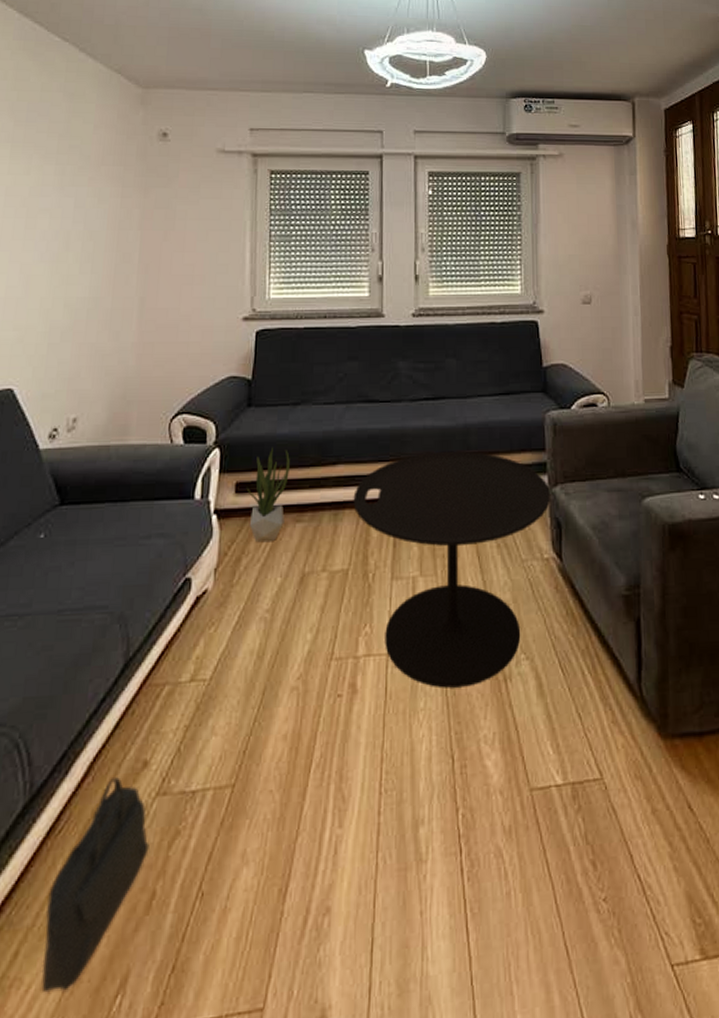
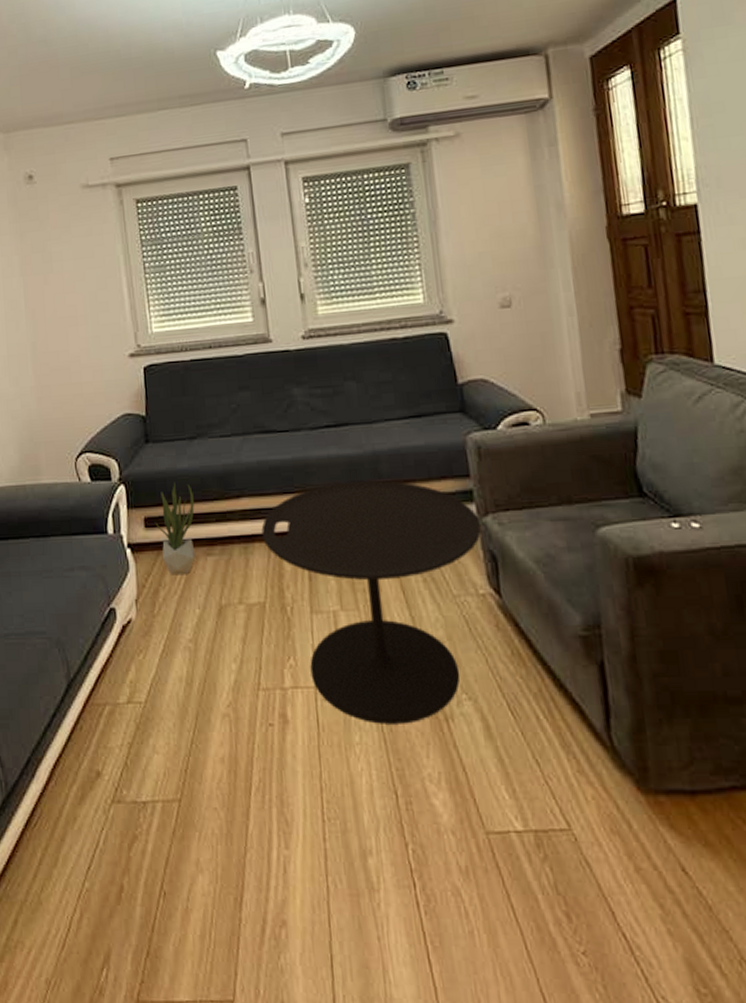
handbag: present [41,776,150,993] -> none [33,782,112,957]

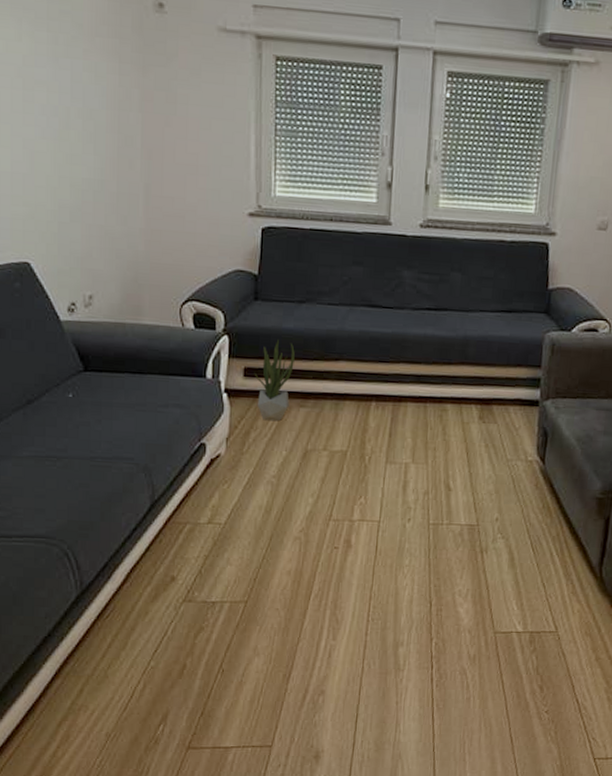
side table: present [261,480,481,724] -> none [353,358,541,553]

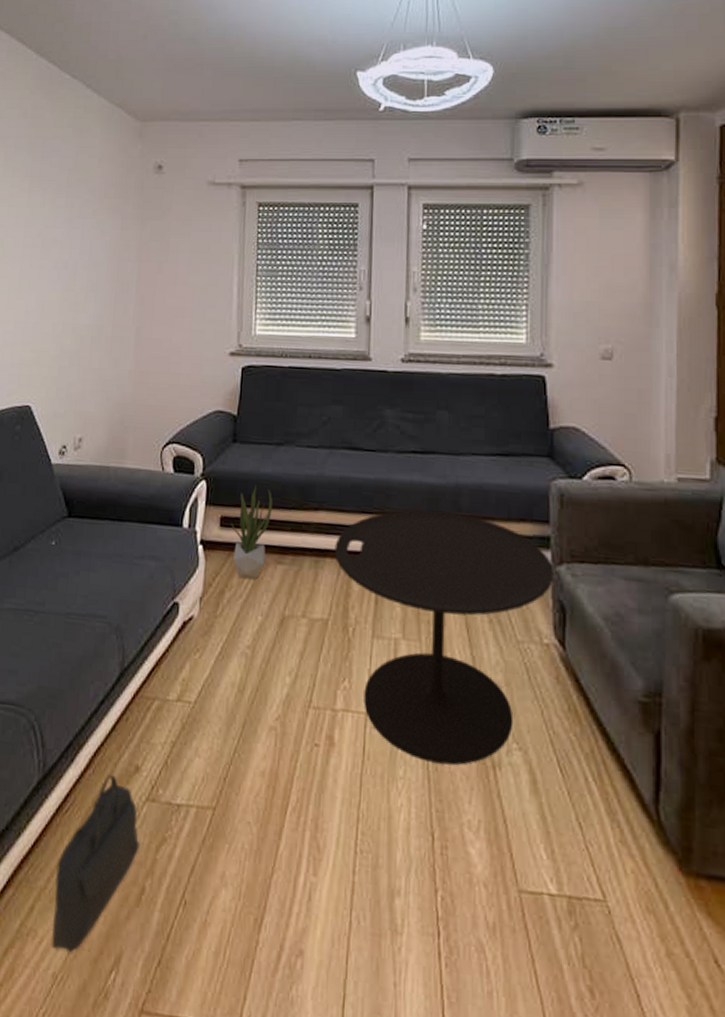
handbag: none [101,584,179,717] -> present [51,773,140,952]
side table: none [353,358,541,553] -> present [334,509,553,766]

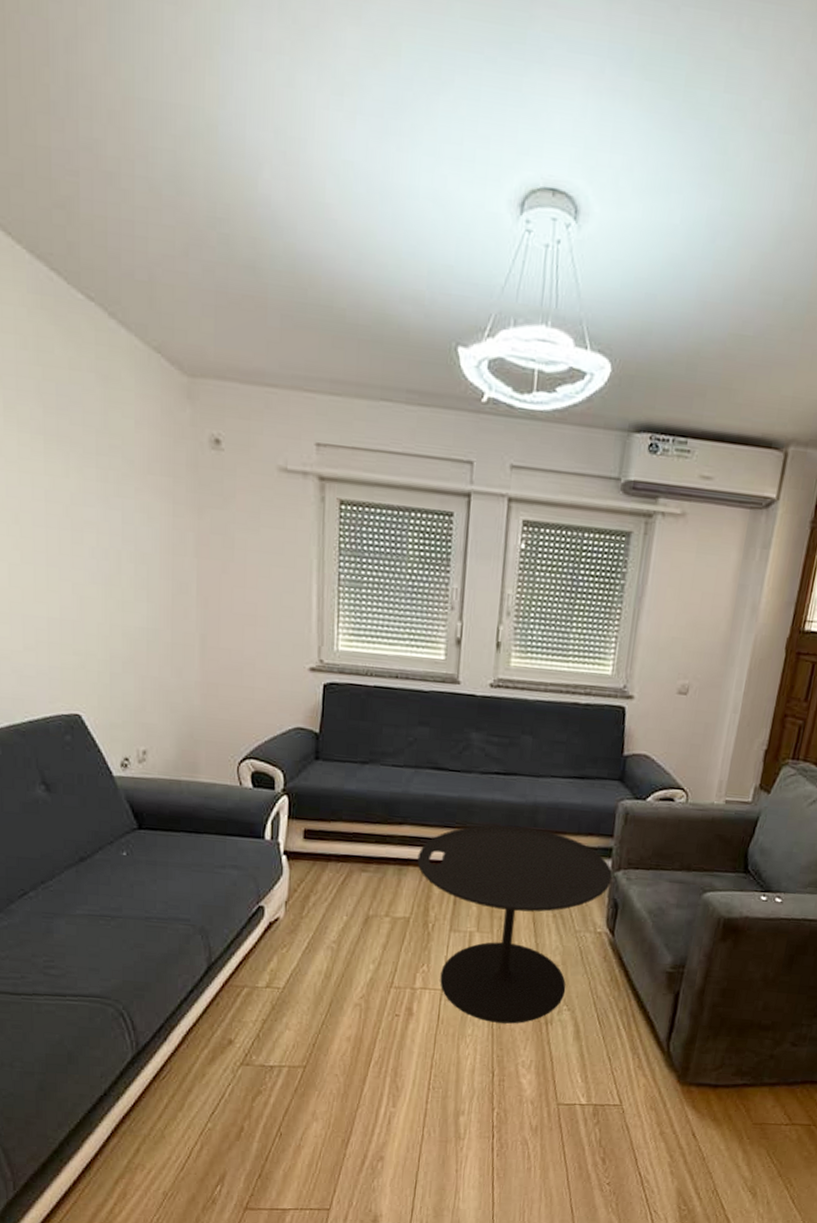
handbag: present [51,773,140,952] -> none [157,1047,237,1176]
potted plant: present [230,485,273,579] -> none [314,801,357,885]

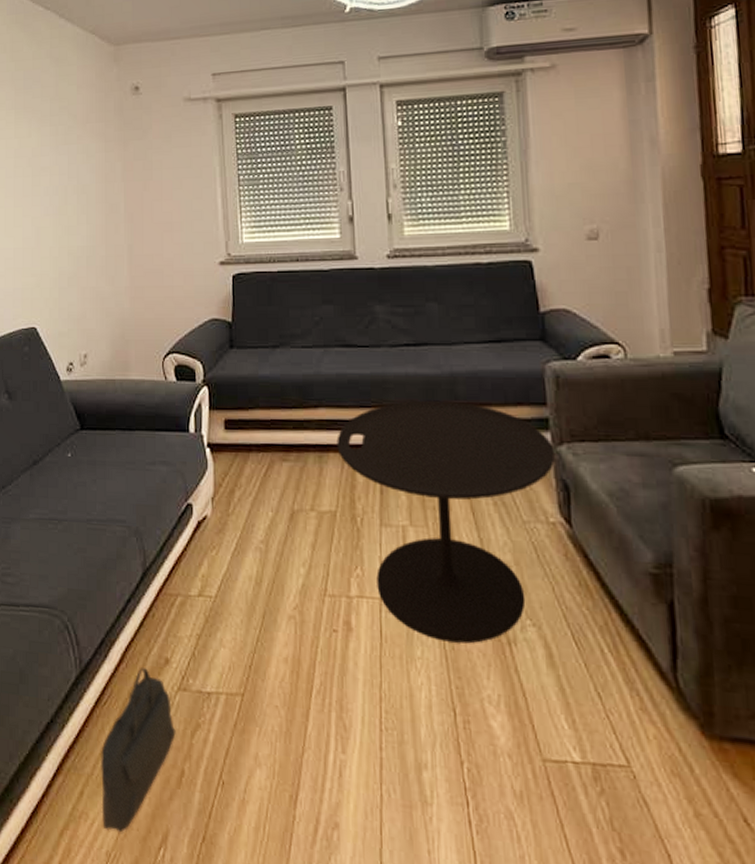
handbag: none [157,1047,237,1176] -> present [100,666,176,832]

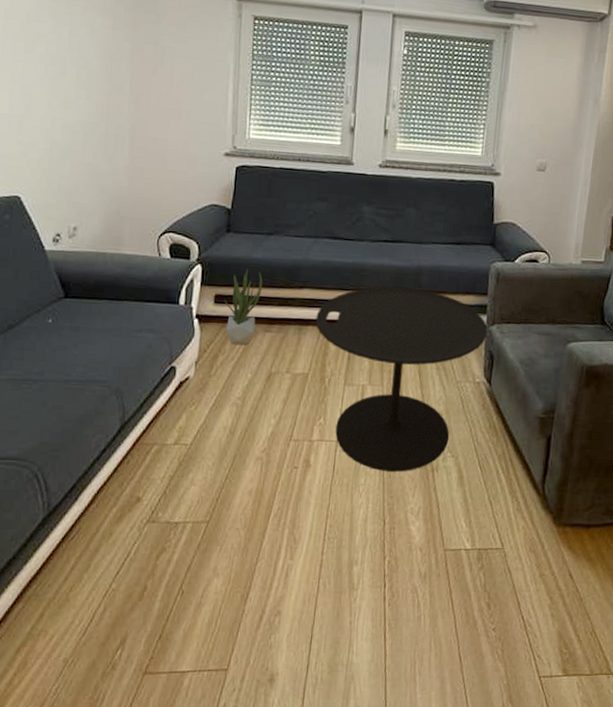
handbag: present [100,666,176,832] -> none [61,505,142,642]
potted plant: none [234,388,273,477] -> present [224,268,263,345]

